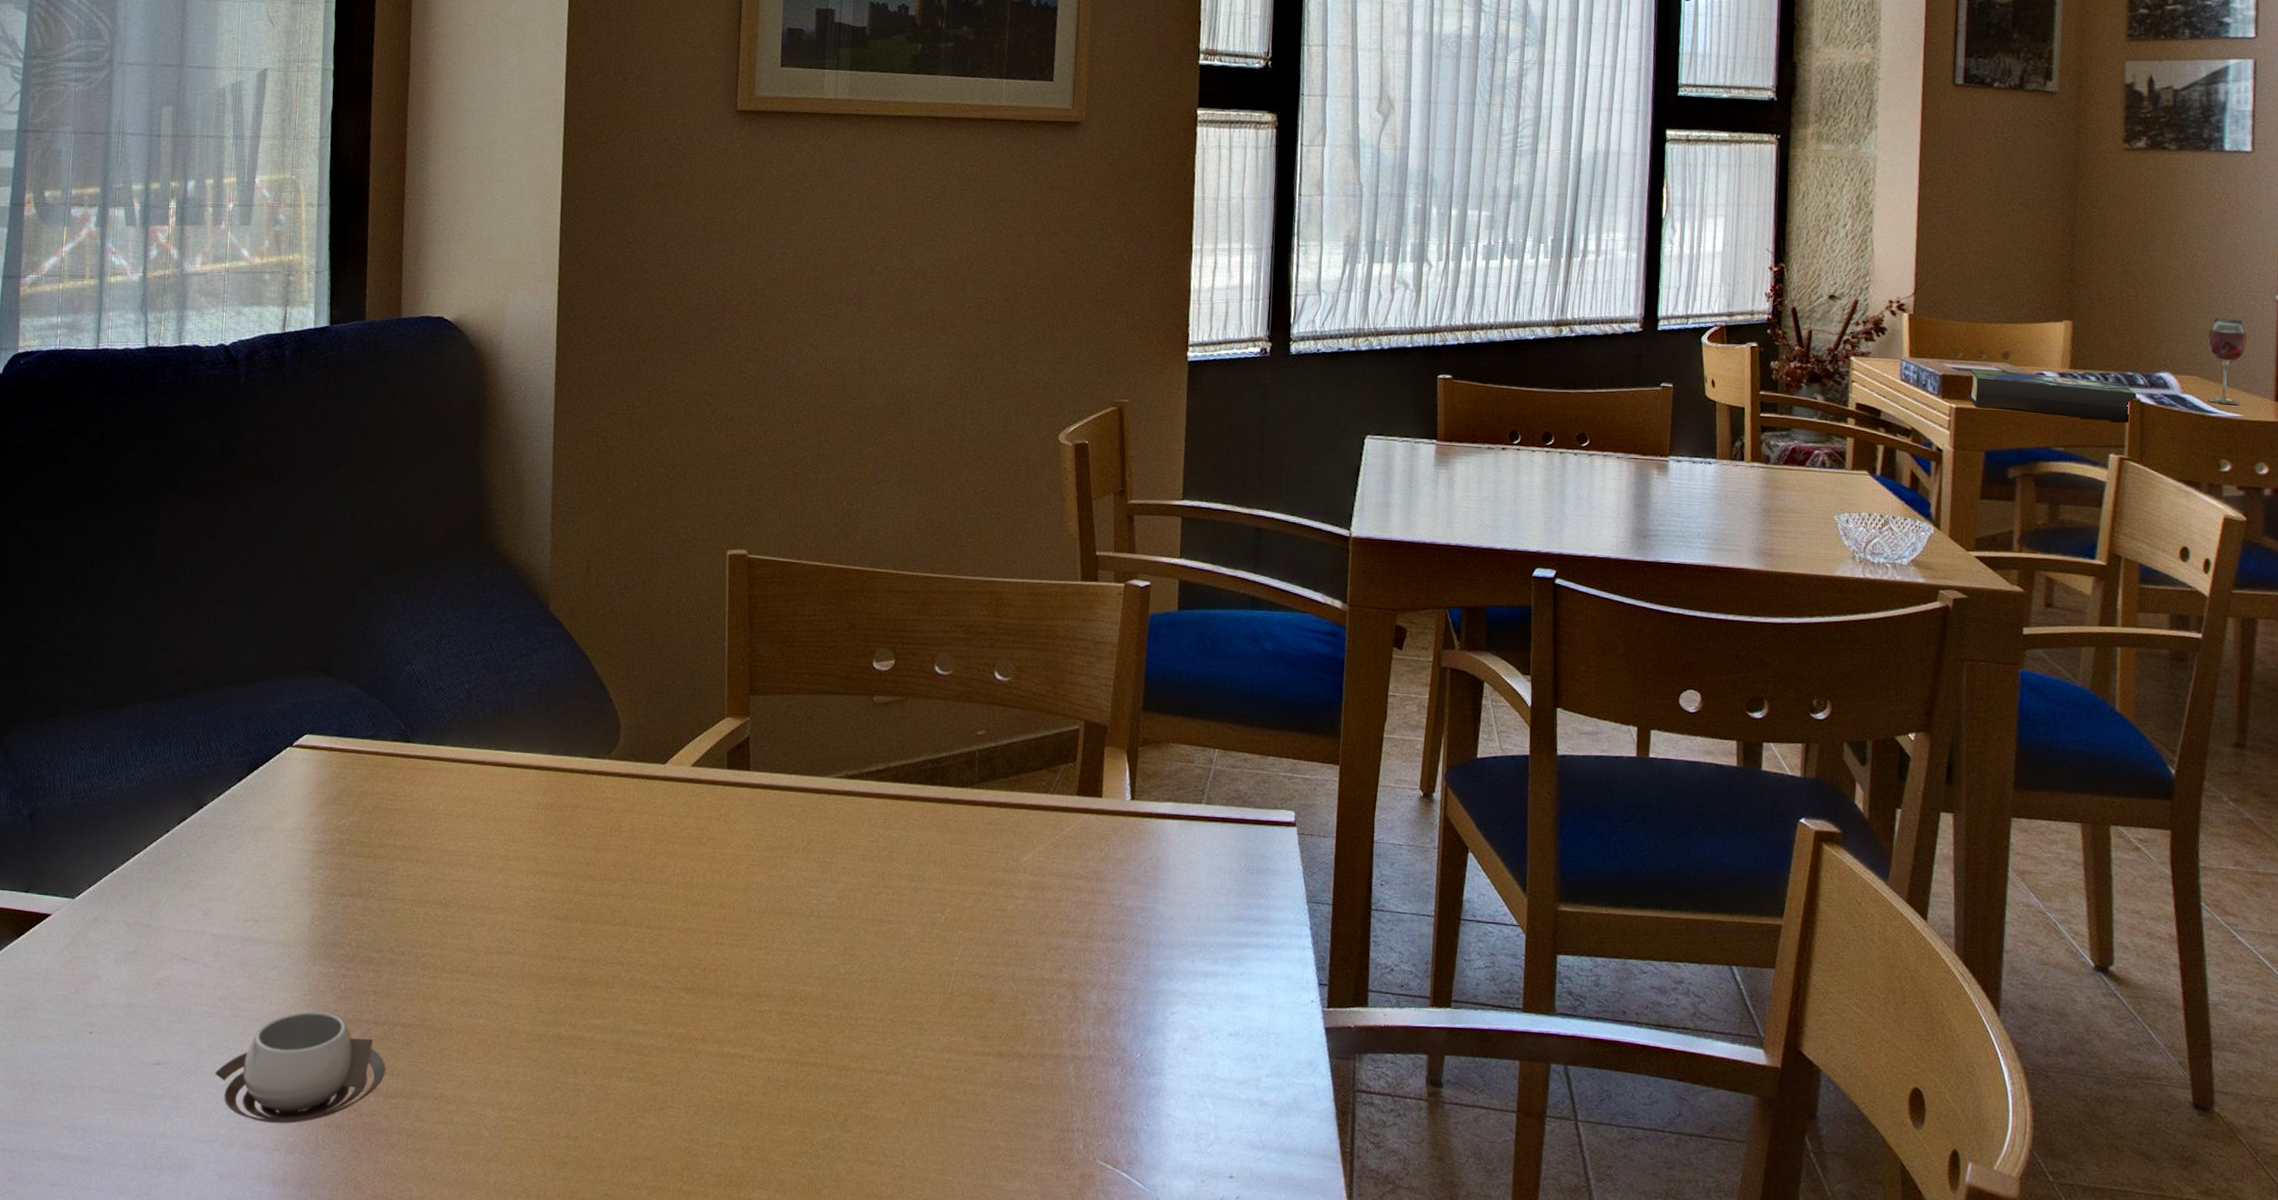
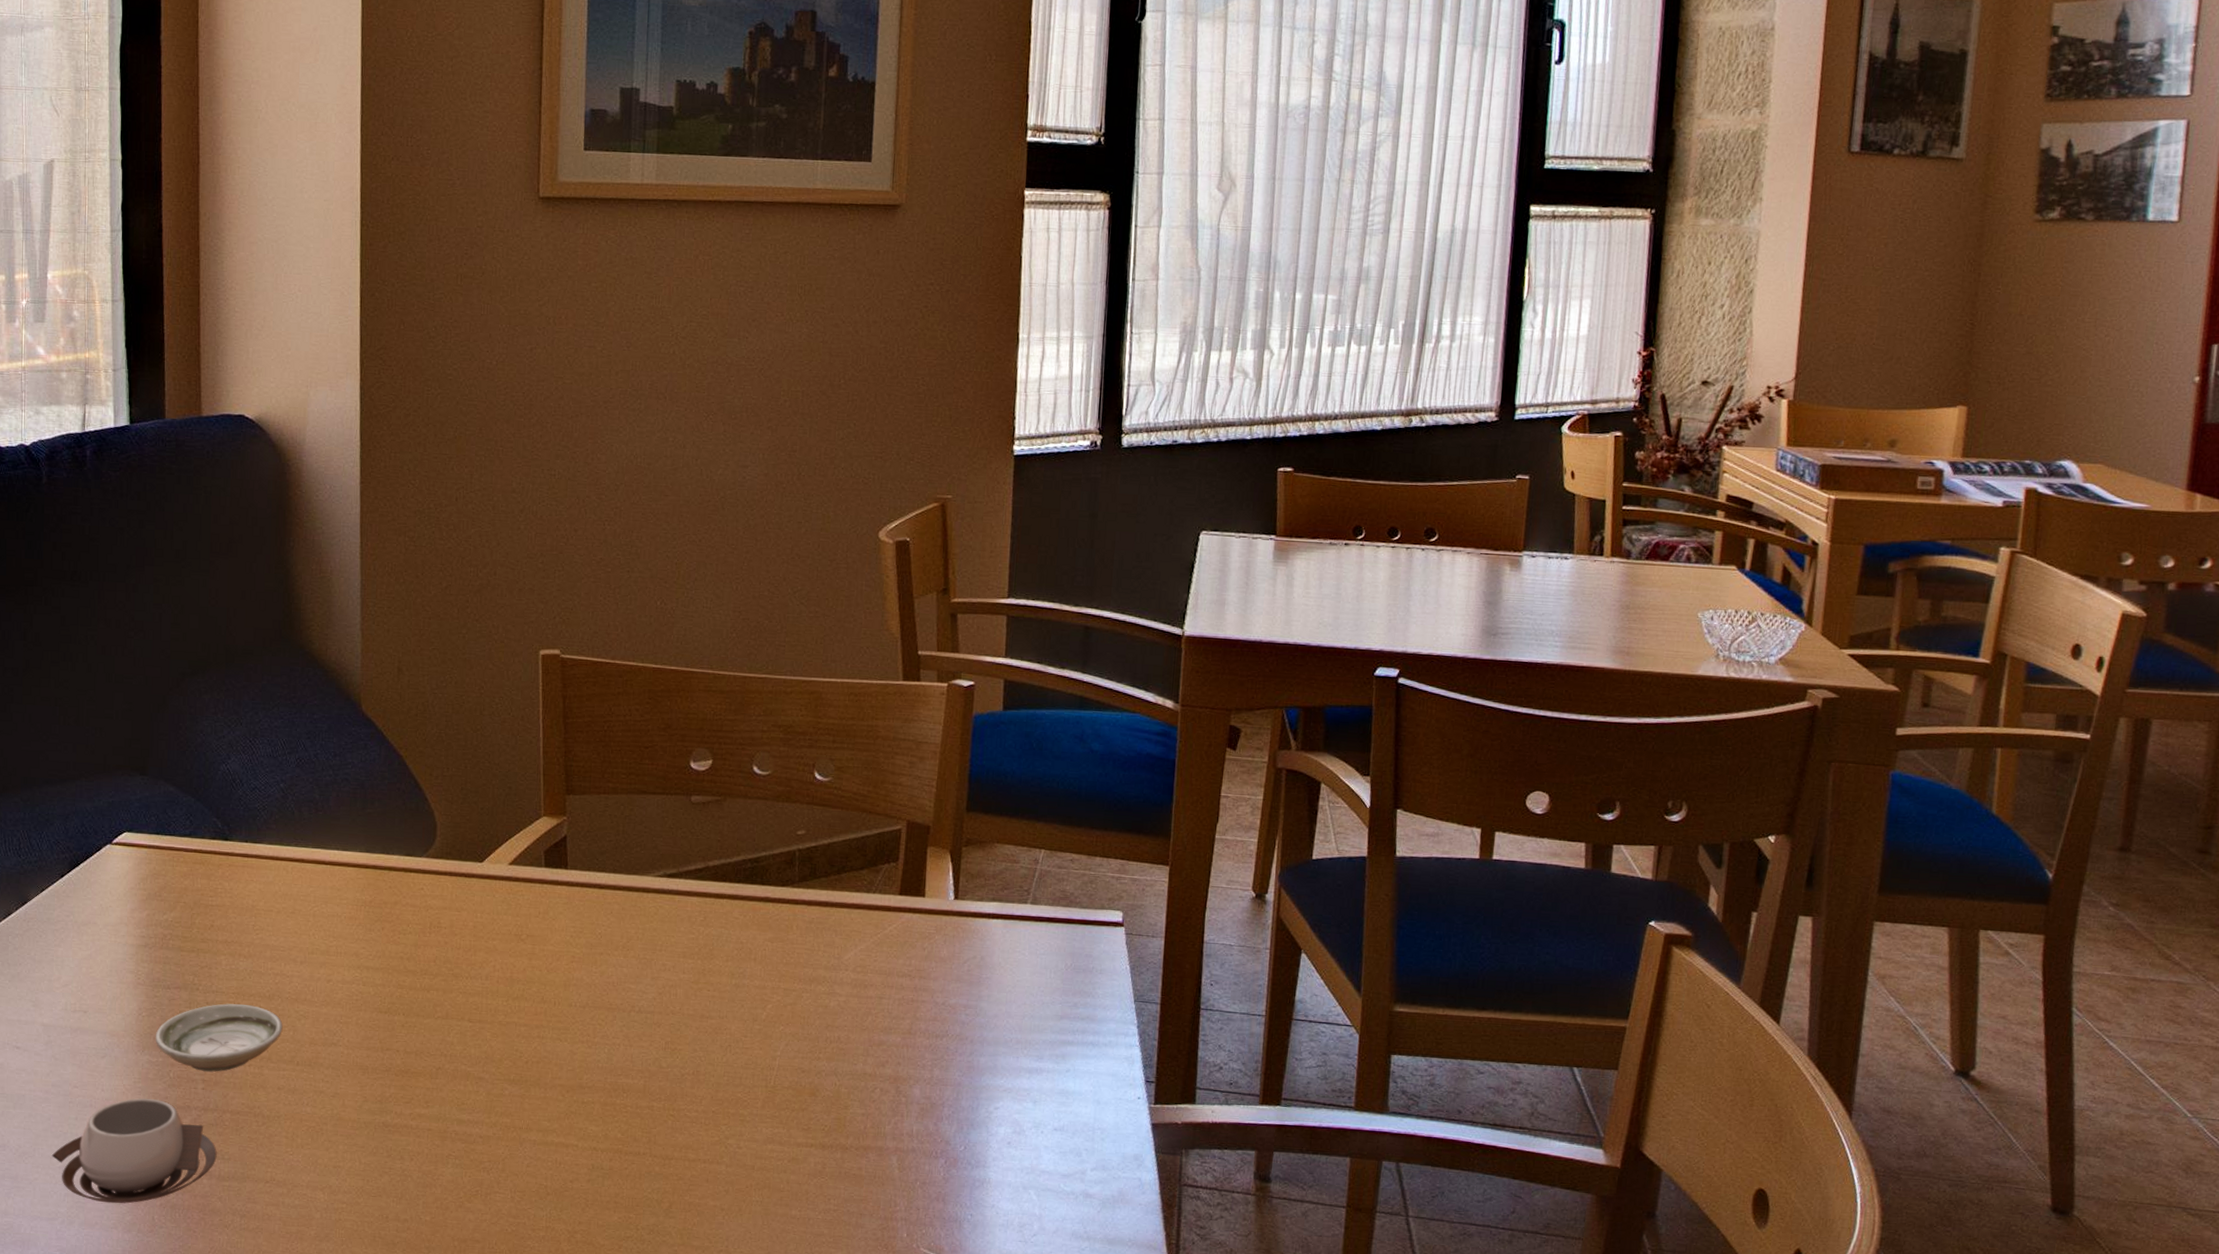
saucer: none [327,911,459,983] -> present [155,1003,283,1072]
book: present [1968,369,2137,424] -> none [1848,458,2034,515]
wineglass: present [2207,318,2247,405] -> none [2111,402,2160,494]

